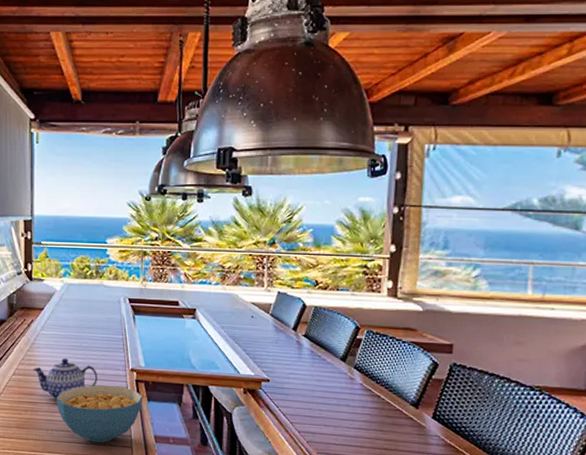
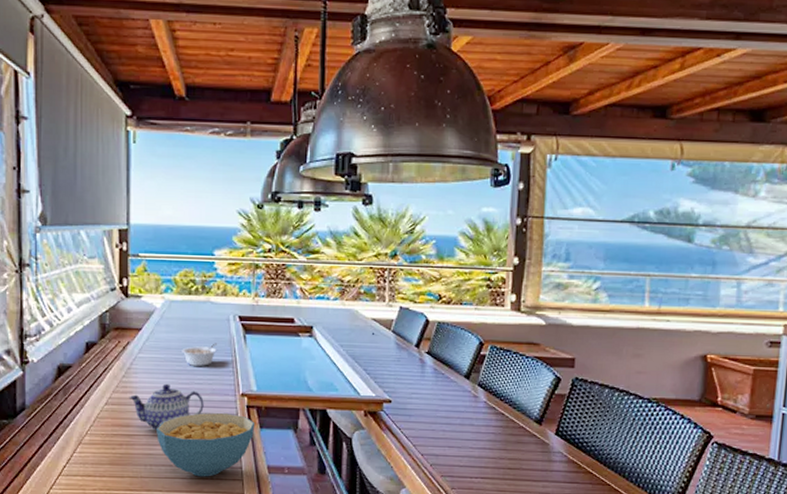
legume: none [78,322,110,343] -> present [182,343,218,366]

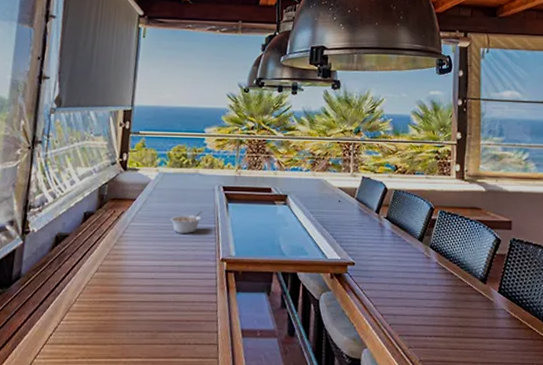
teapot: present [129,383,204,431] -> none [118,250,187,297]
cereal bowl: present [157,413,255,477] -> none [141,278,233,342]

